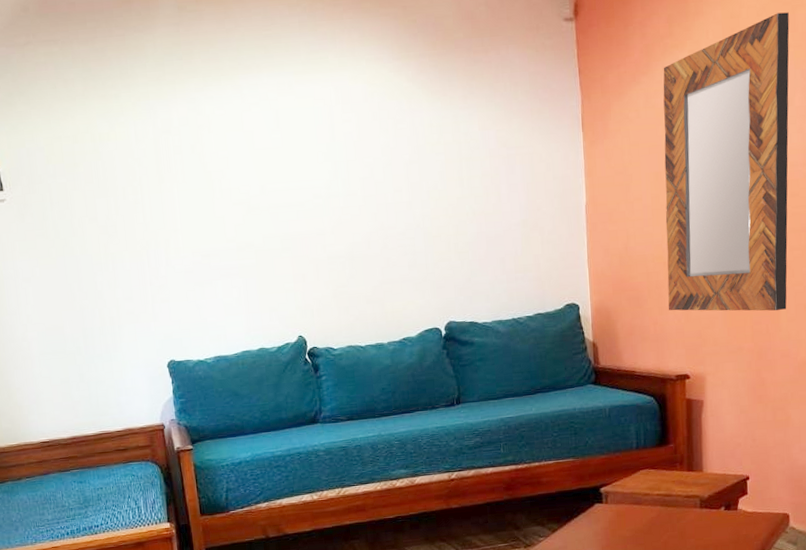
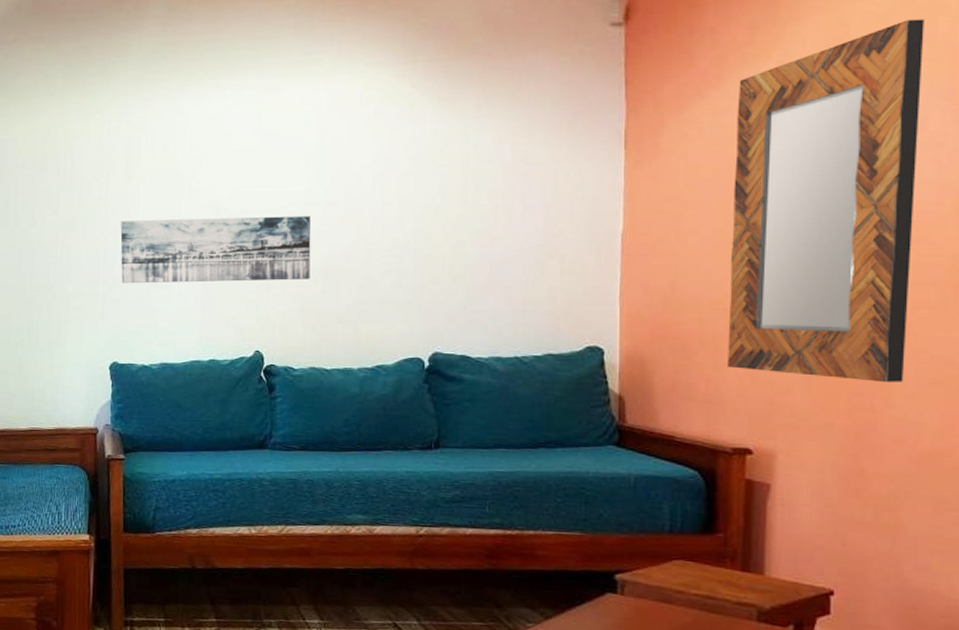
wall art: none [159,207,339,285] -> present [120,216,311,284]

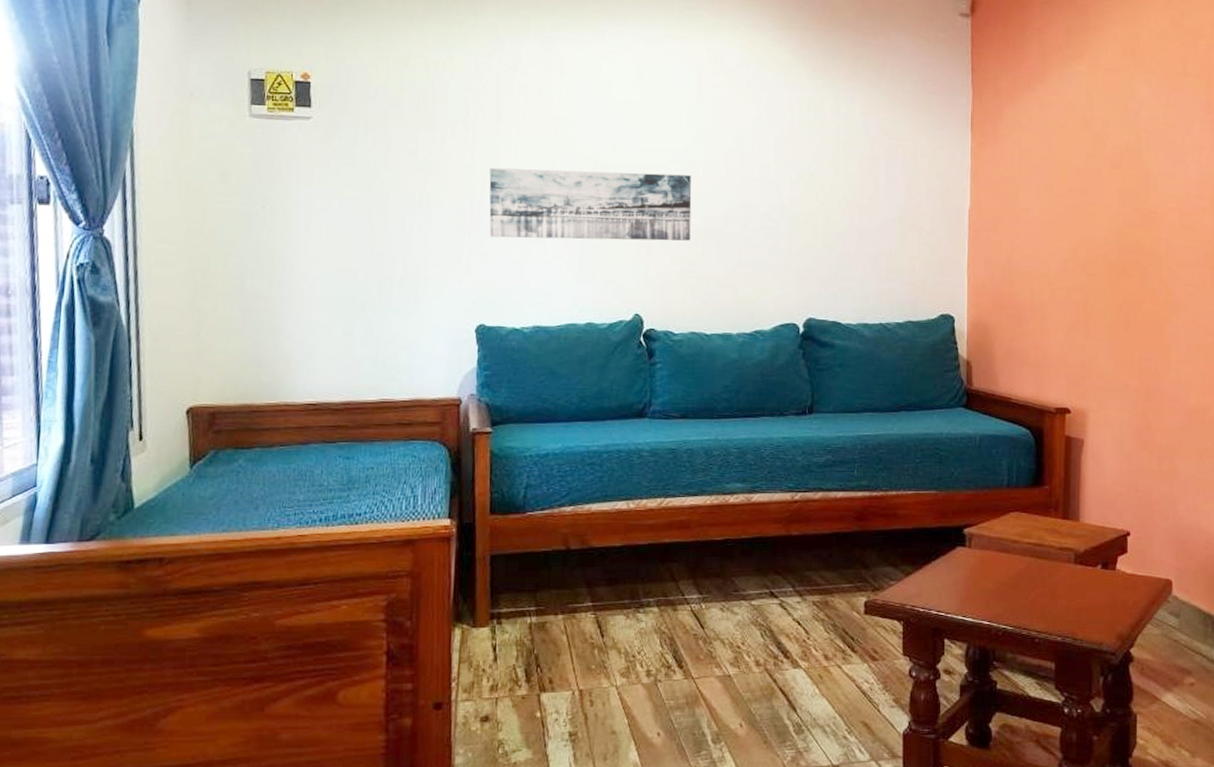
home mirror: present [726,19,924,383] -> none [1051,40,1190,350]

